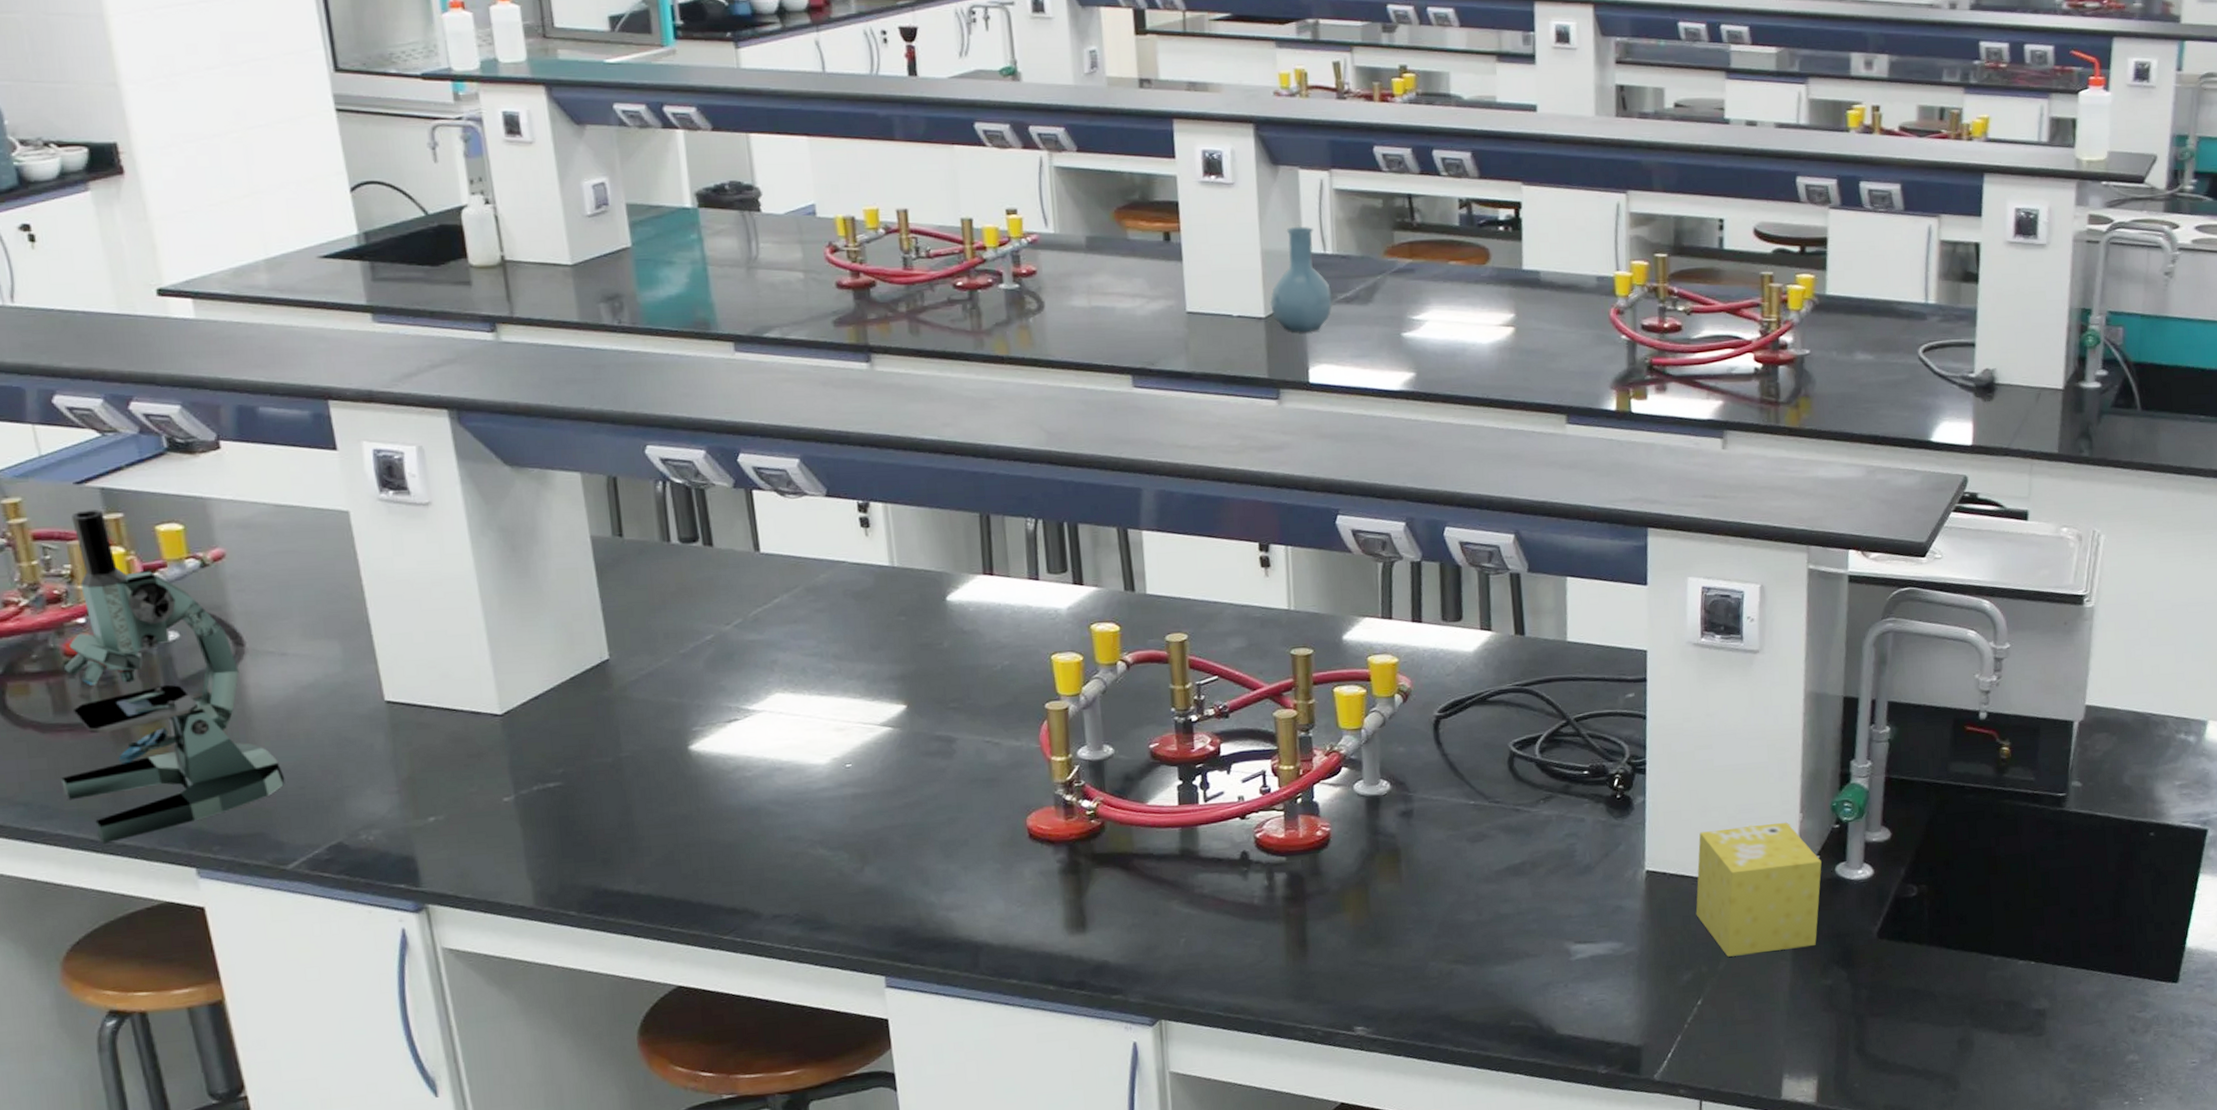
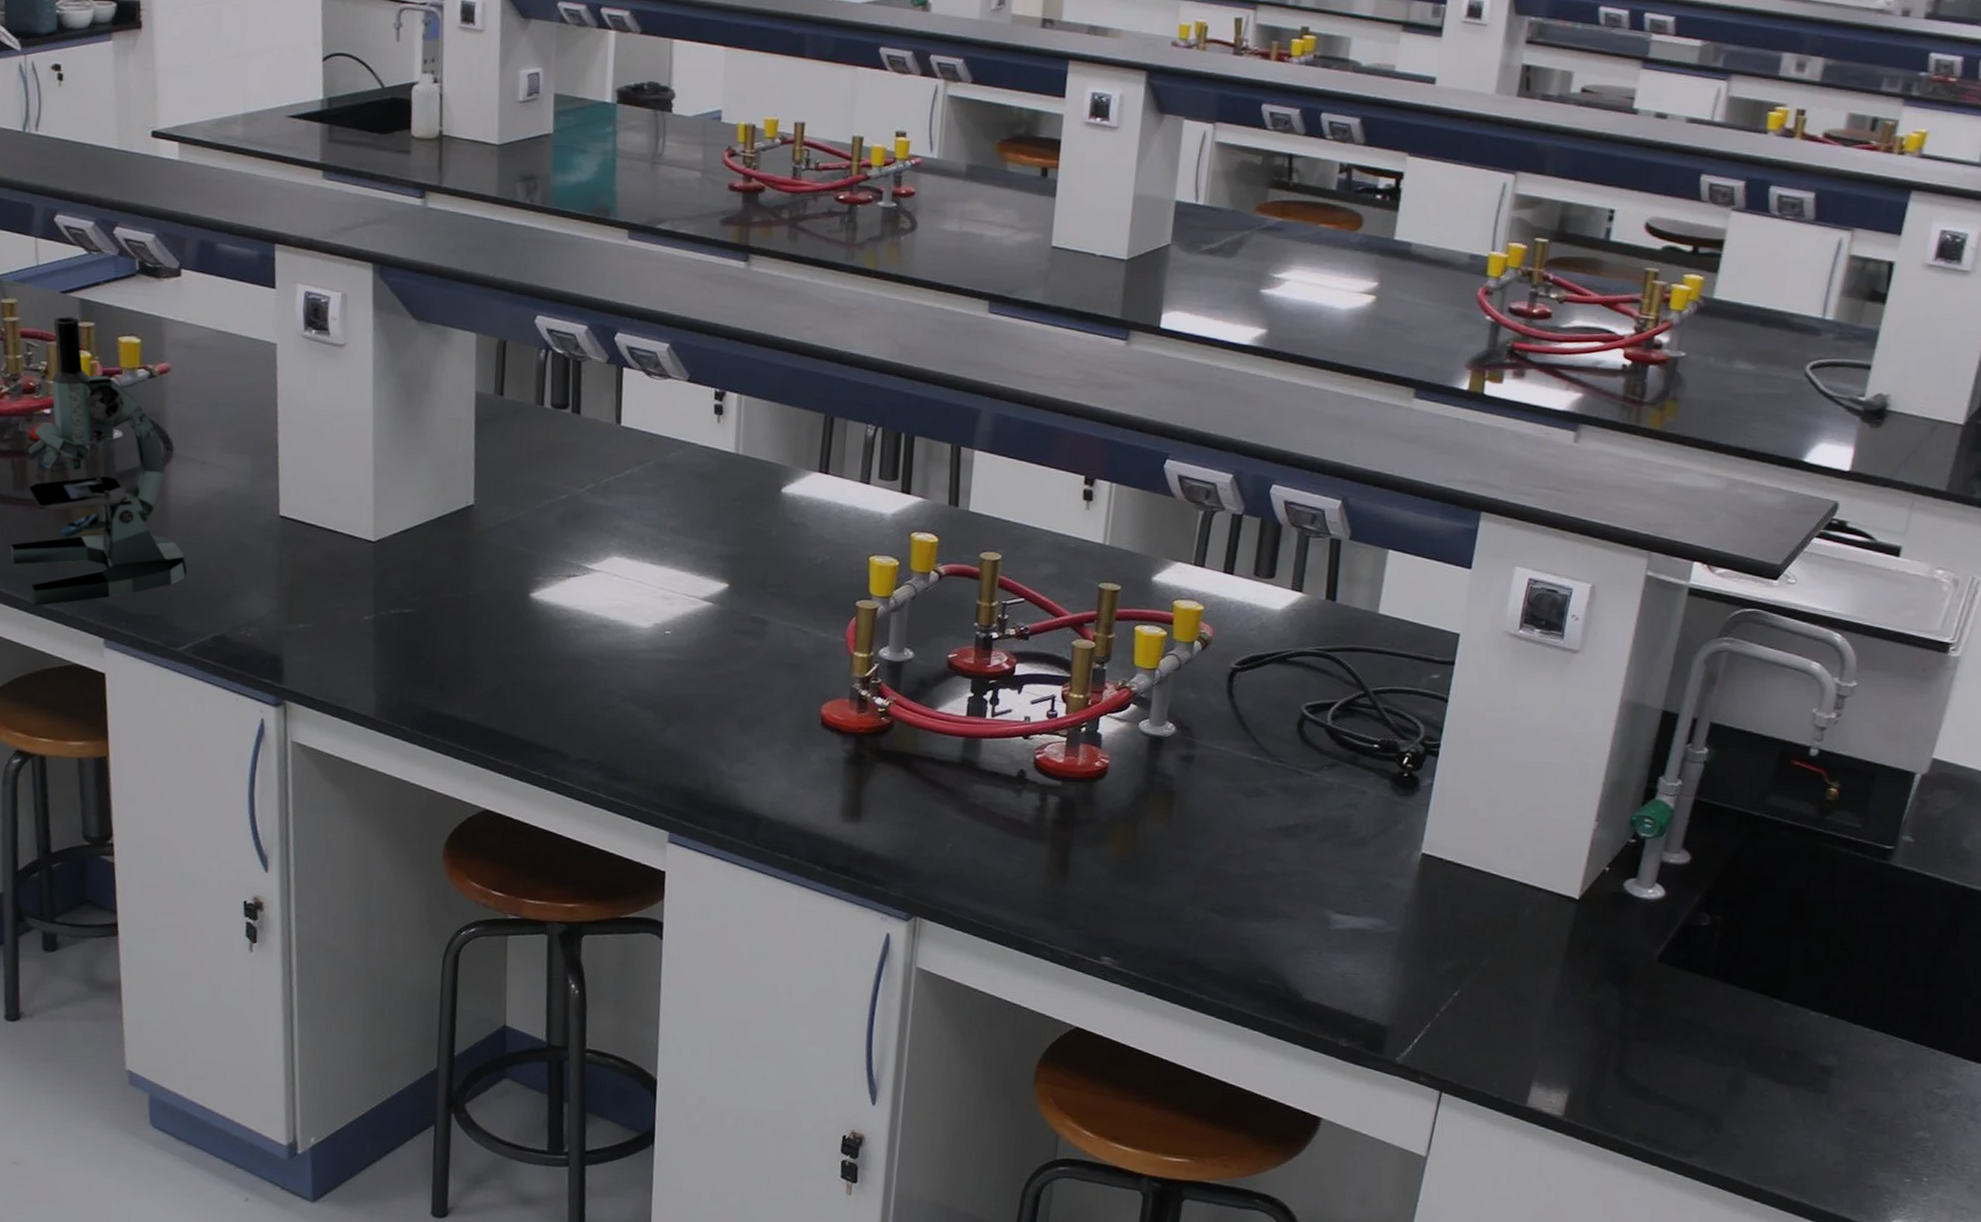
flask: present [1270,227,1333,332] -> none [1134,175,1197,278]
sponge: present [1695,822,1822,957] -> none [1467,824,1610,958]

